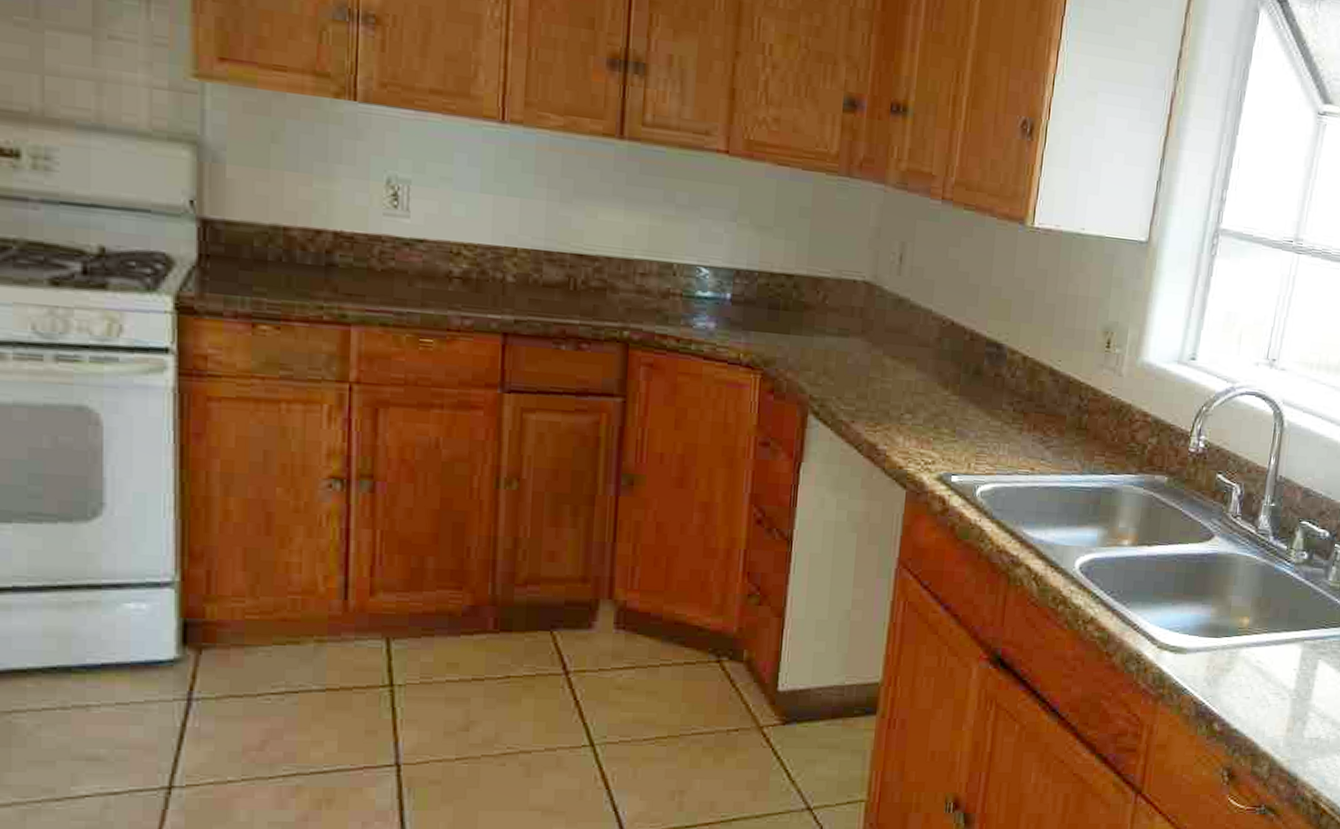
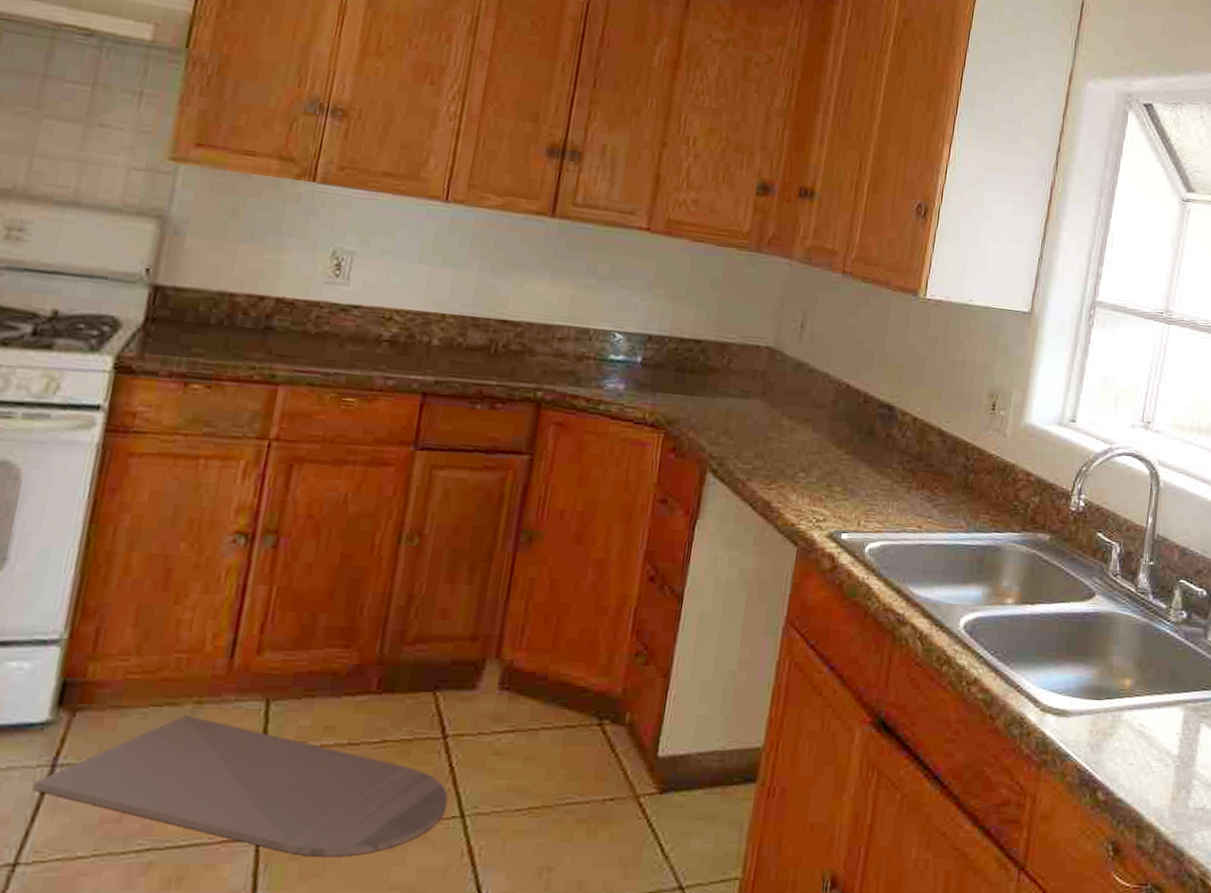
door mat: none [174,652,576,781] -> present [33,714,448,857]

